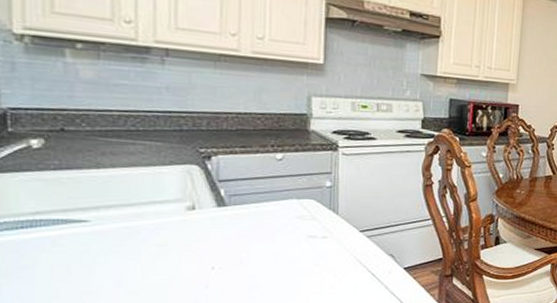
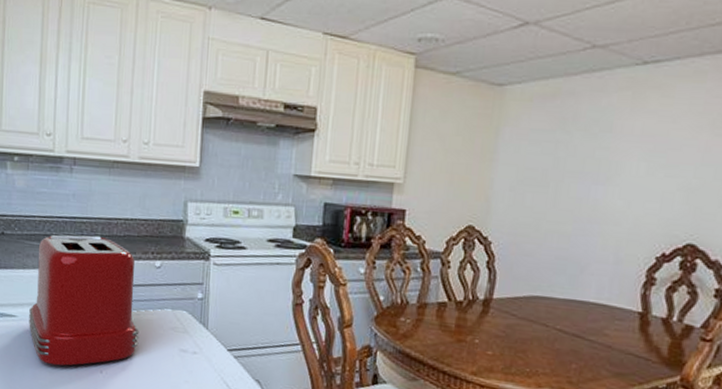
toaster: none [108,130,260,269] -> present [29,234,140,366]

